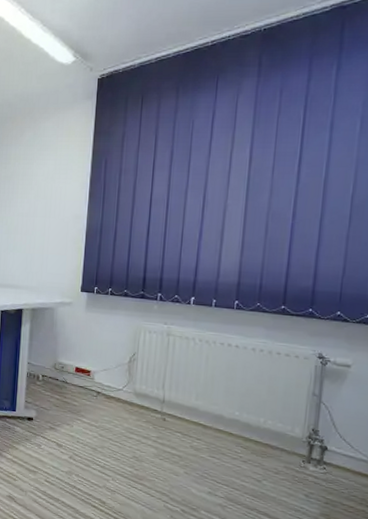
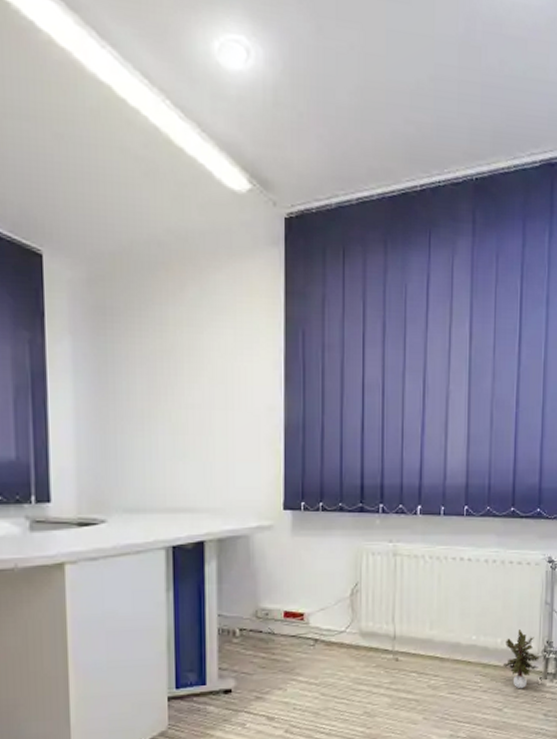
potted plant: none [264,414,304,467] -> present [502,629,540,689]

